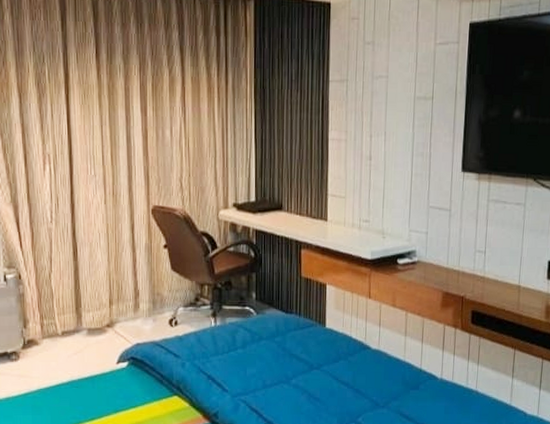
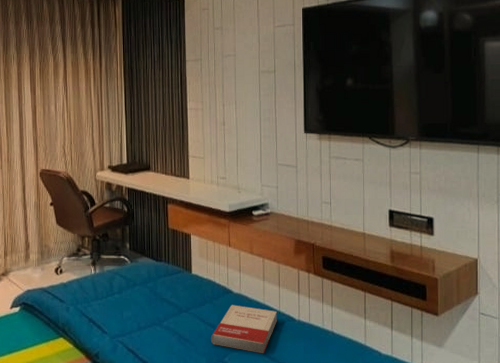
book: none [344,362,418,414] -> present [211,305,277,354]

